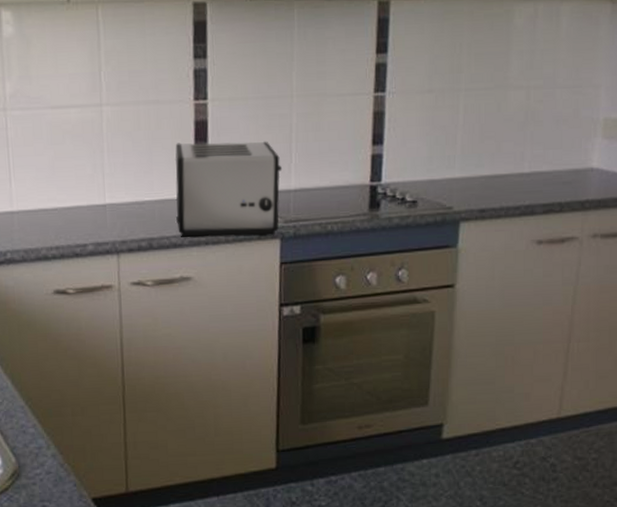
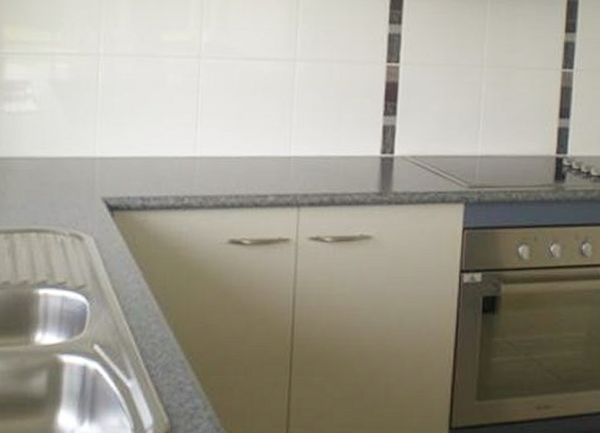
toaster: present [175,141,283,238] -> none [360,102,470,200]

